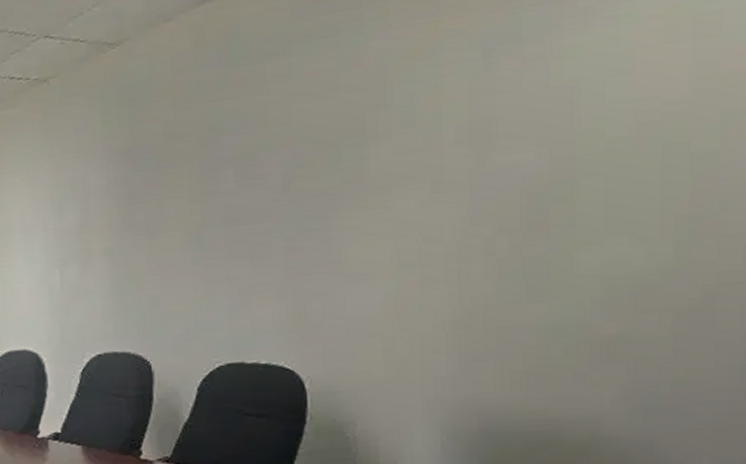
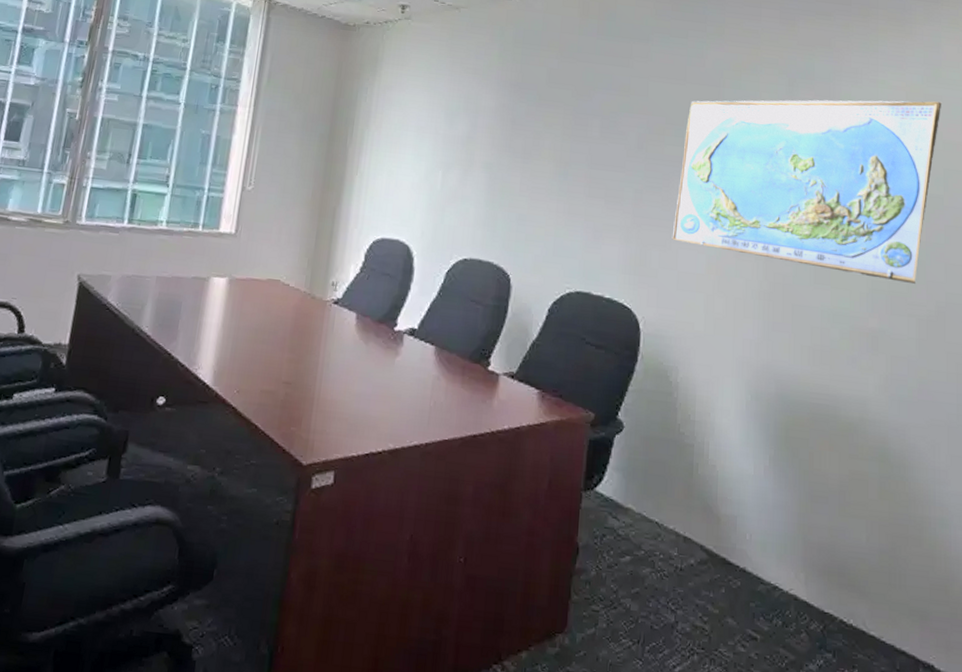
world map: none [336,18,723,286] -> present [672,100,942,285]

